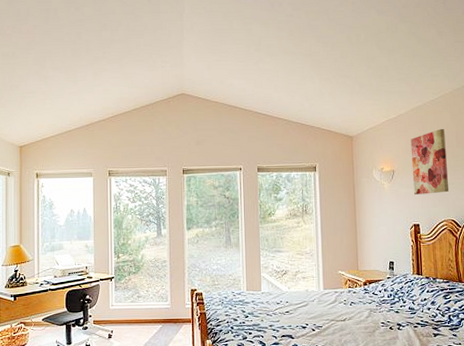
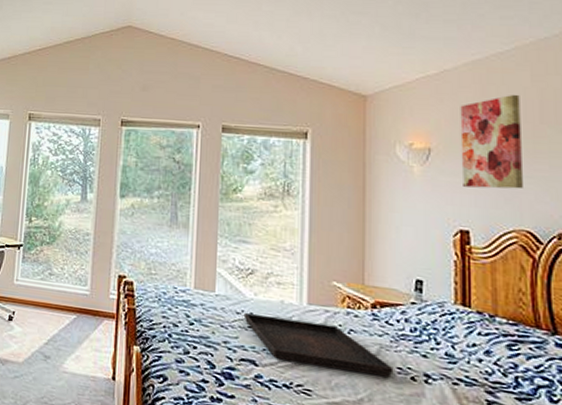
serving tray: none [282,301,379,331] -> present [243,313,394,378]

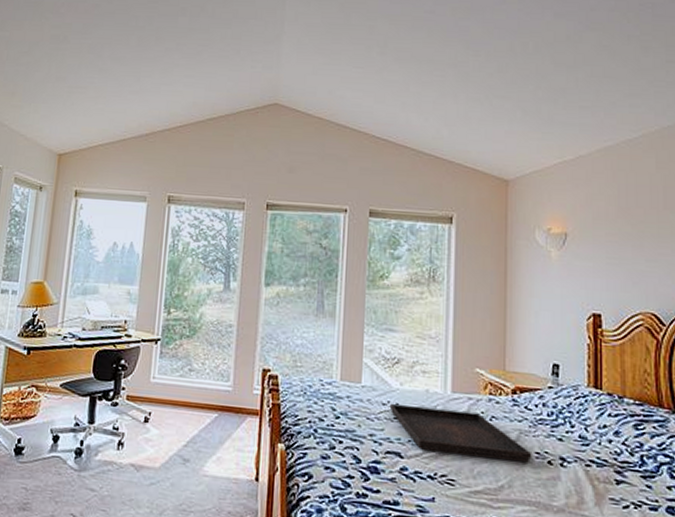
wall art: present [460,95,525,189] -> none [593,181,650,273]

